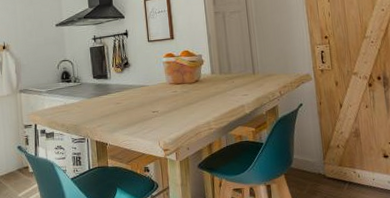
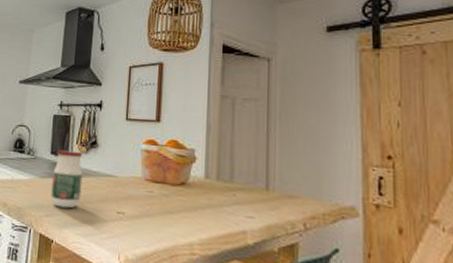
jar: none [97,72,124,118] -> present [51,149,83,209]

